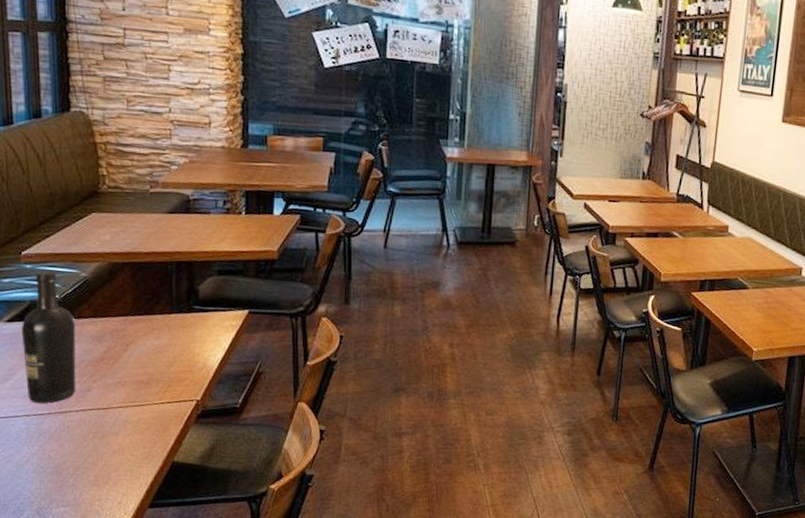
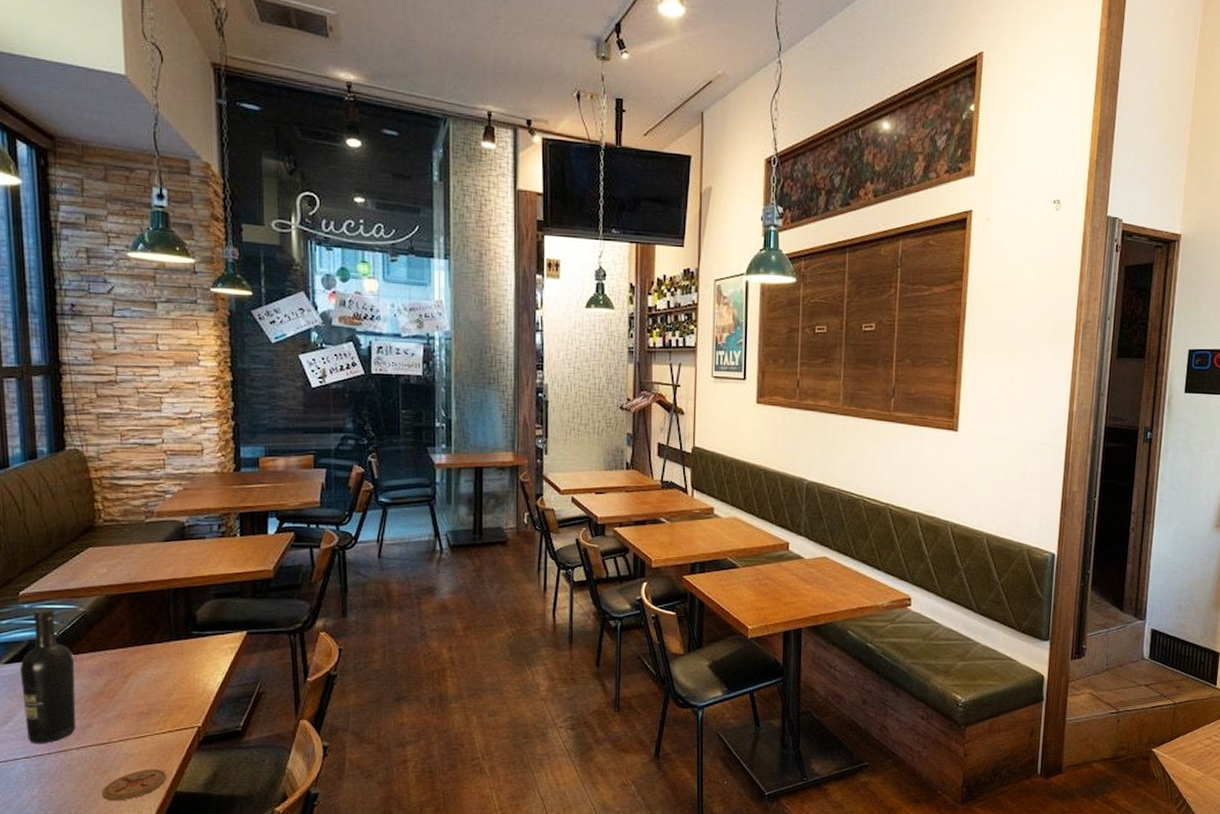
coaster: none [100,437,165,466] -> present [101,768,167,801]

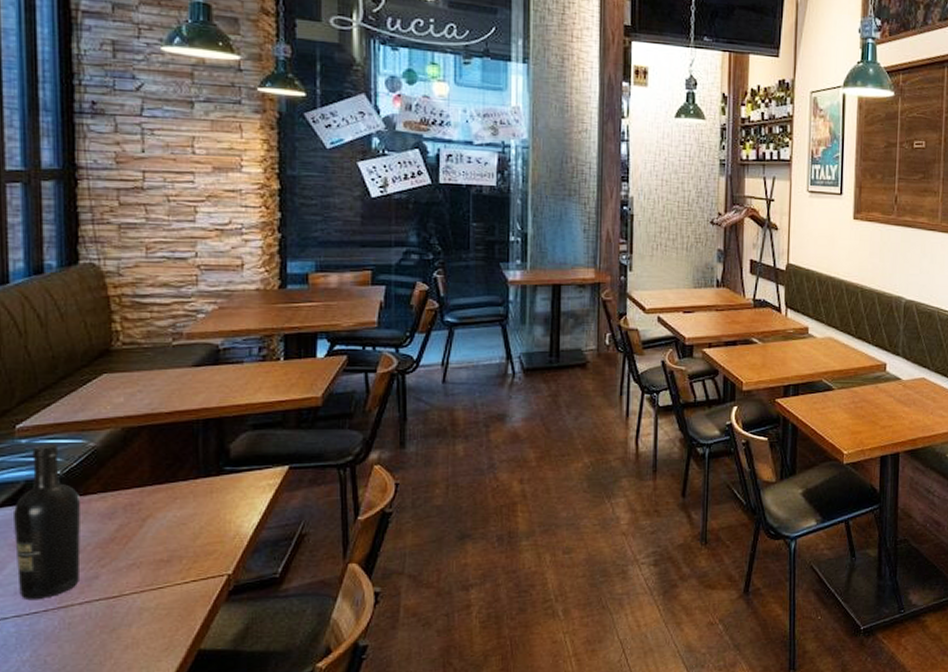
coaster: present [101,768,167,801] -> none [108,624,189,663]

